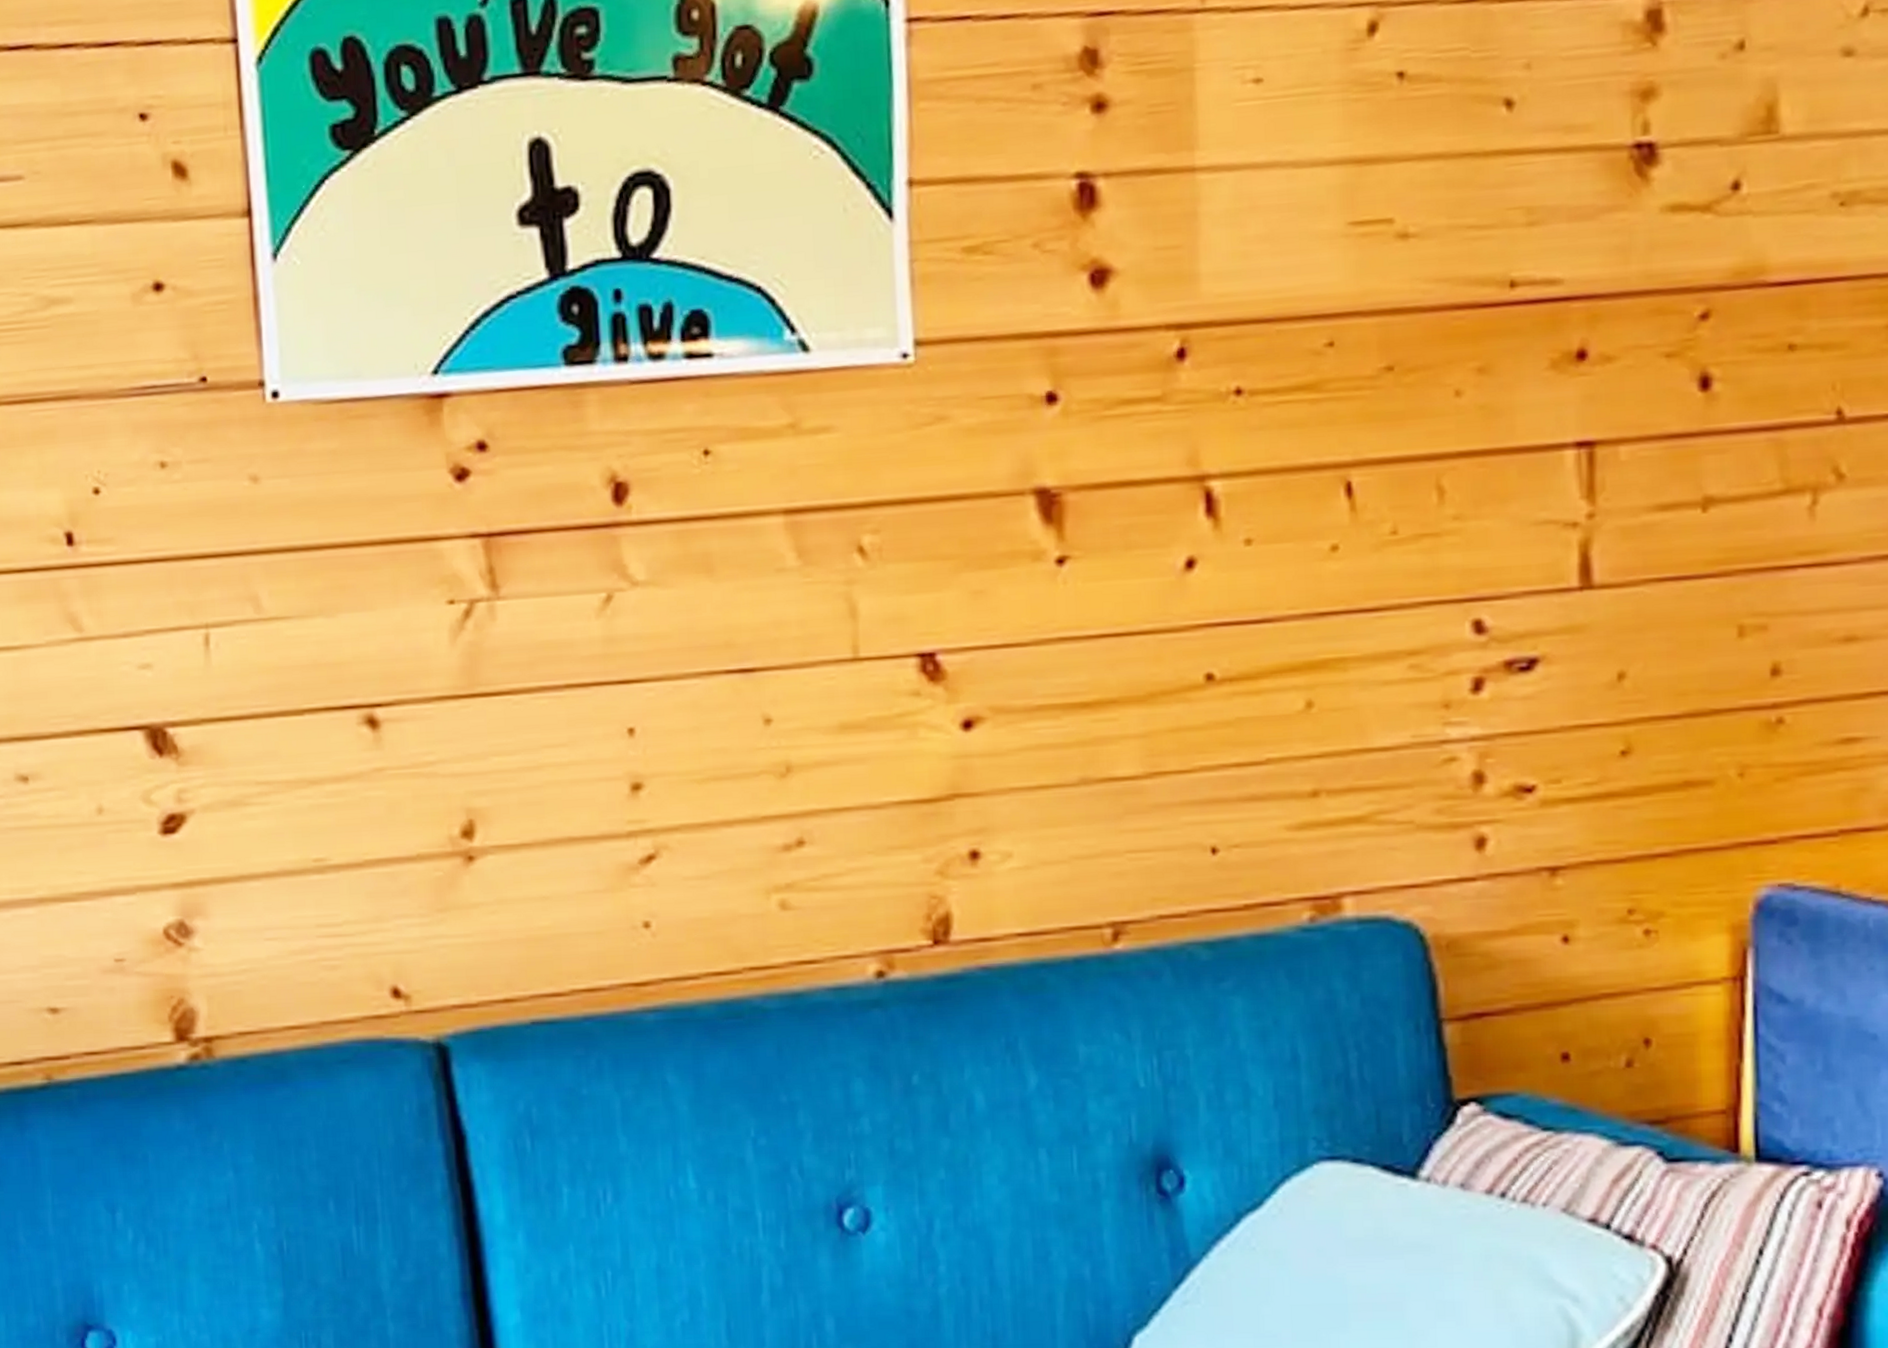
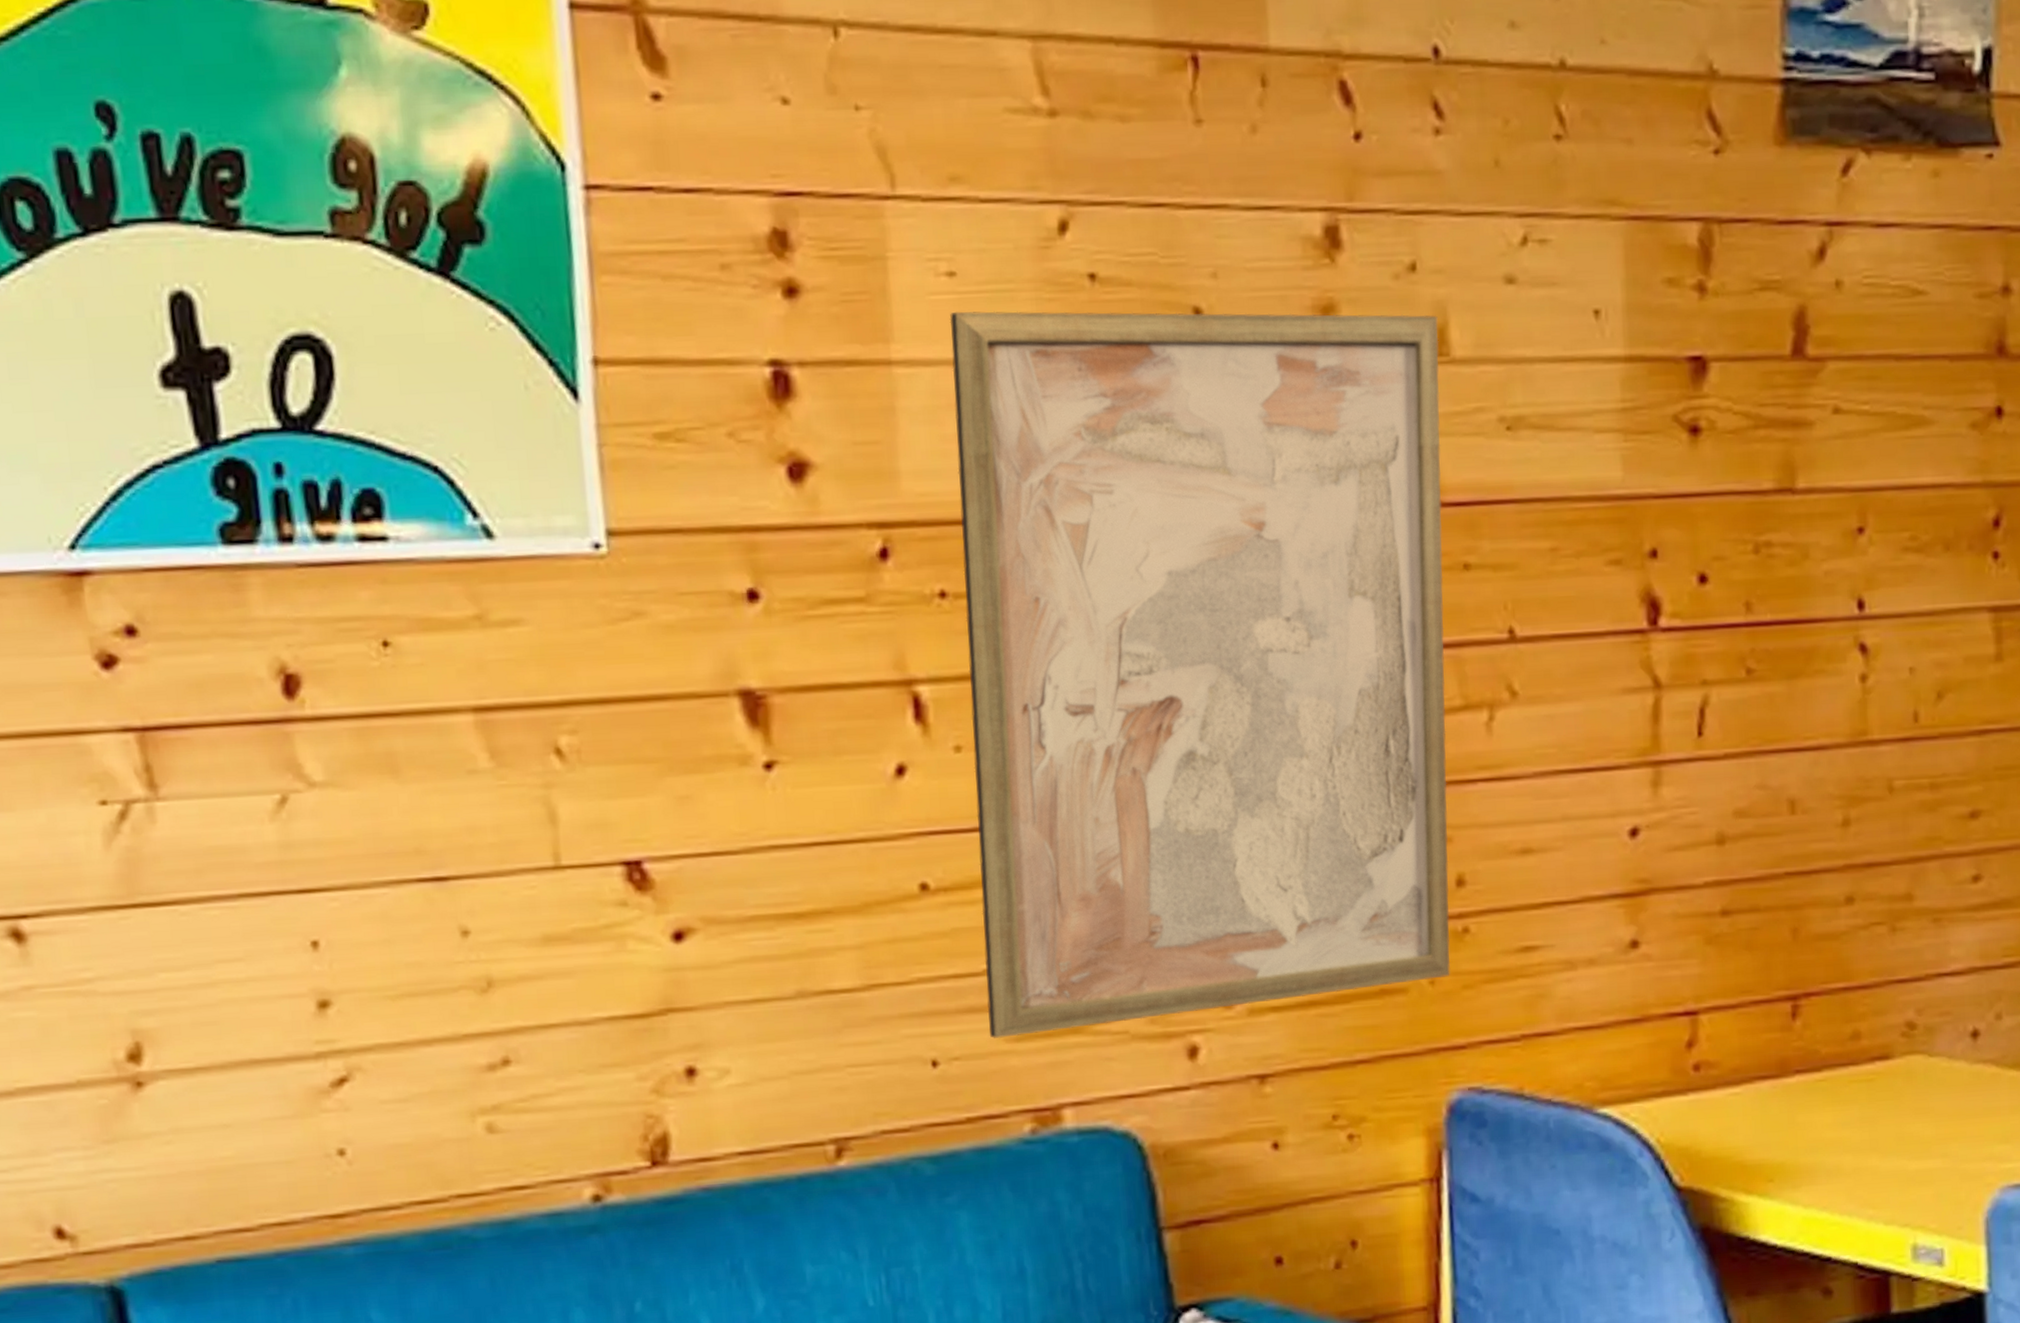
wall art: none [1254,93,1768,827] -> present [949,311,1451,1039]

